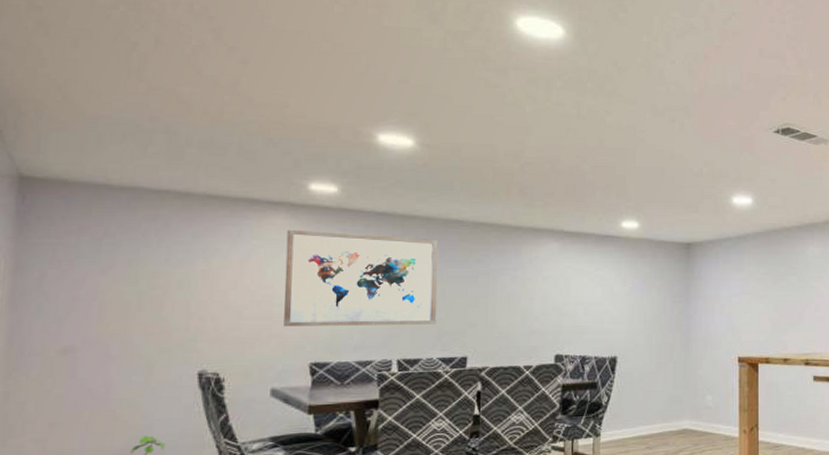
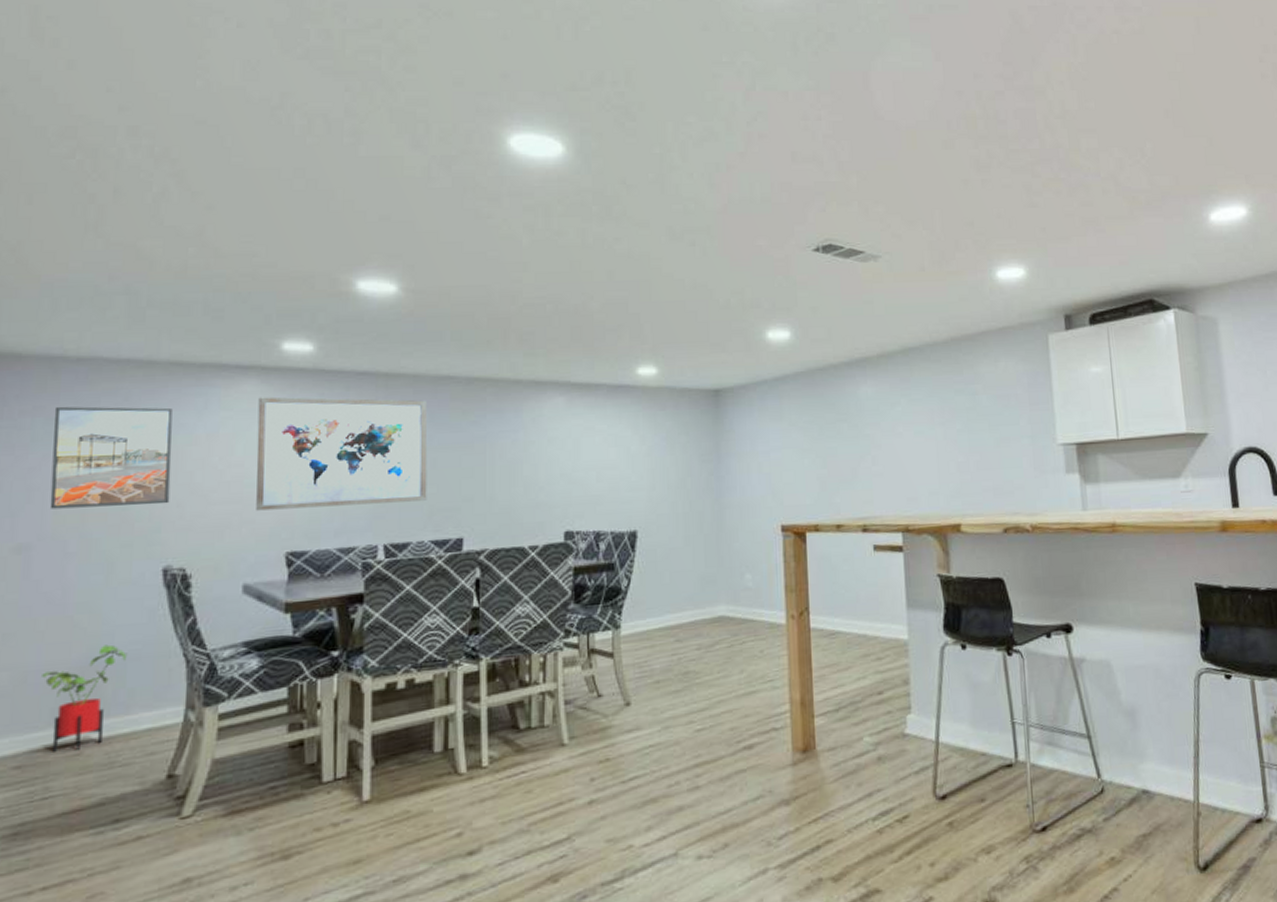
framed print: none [94,228,208,318] -> present [49,406,173,509]

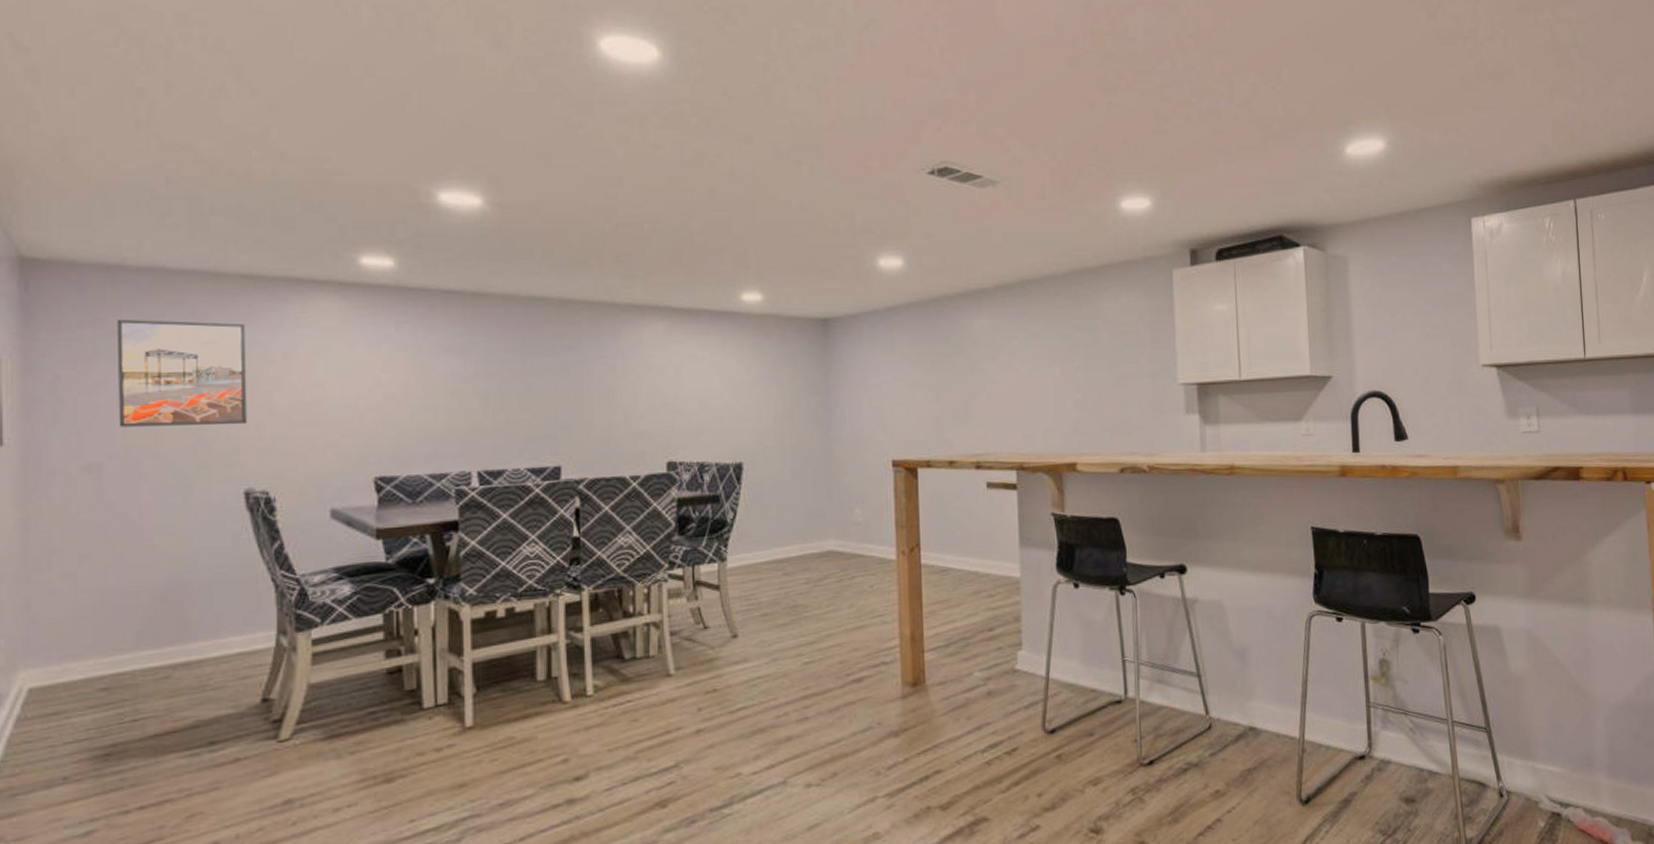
house plant: present [42,644,128,752] -> none [123,568,213,674]
wall art: present [256,397,428,511] -> none [337,314,522,434]

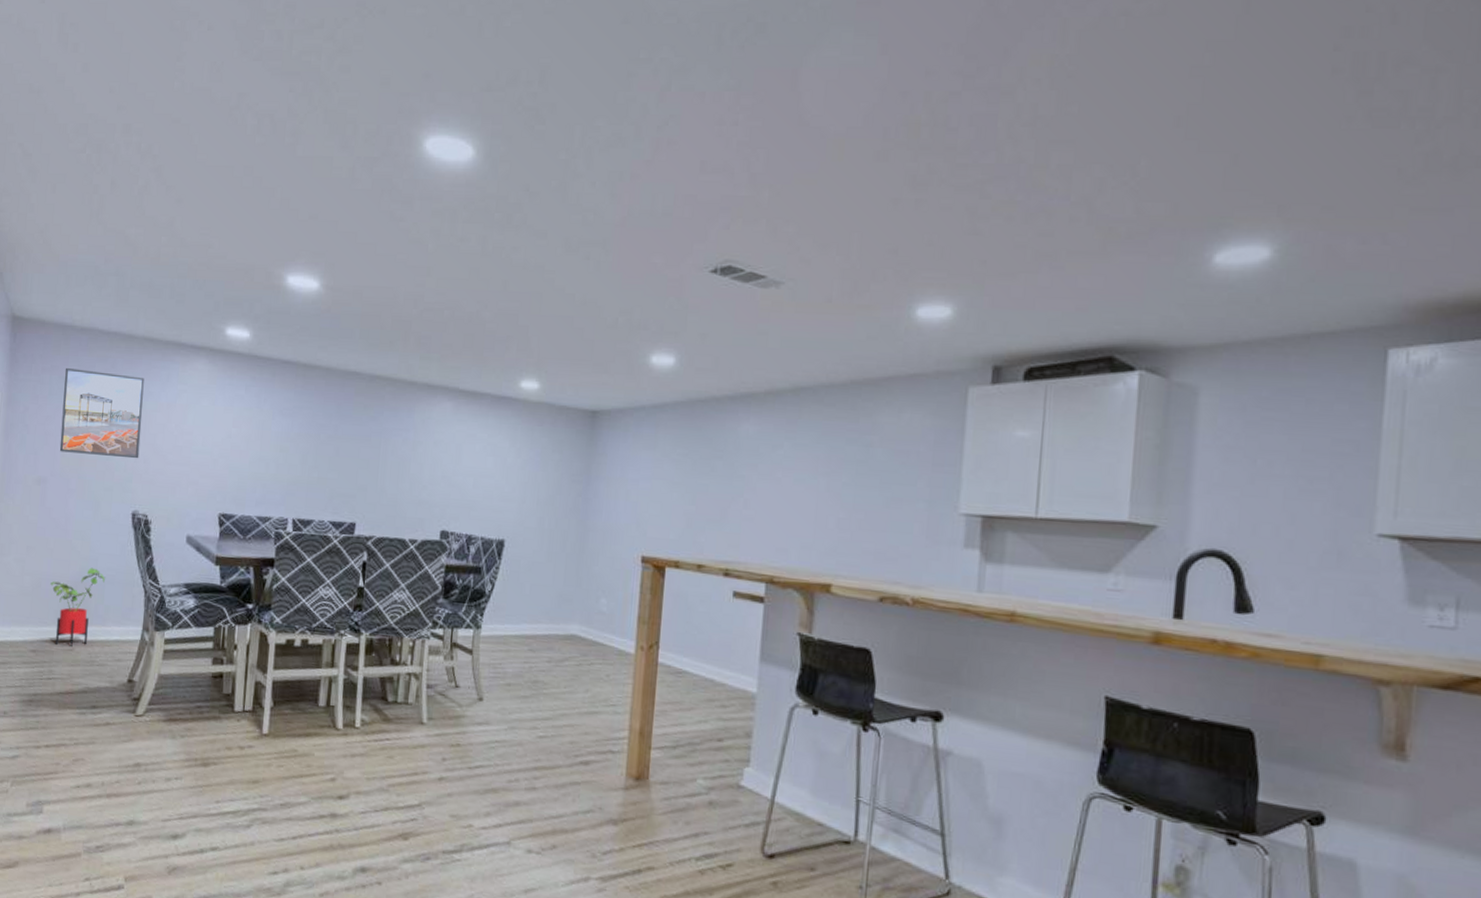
house plant: none [123,568,213,674] -> present [50,567,106,646]

